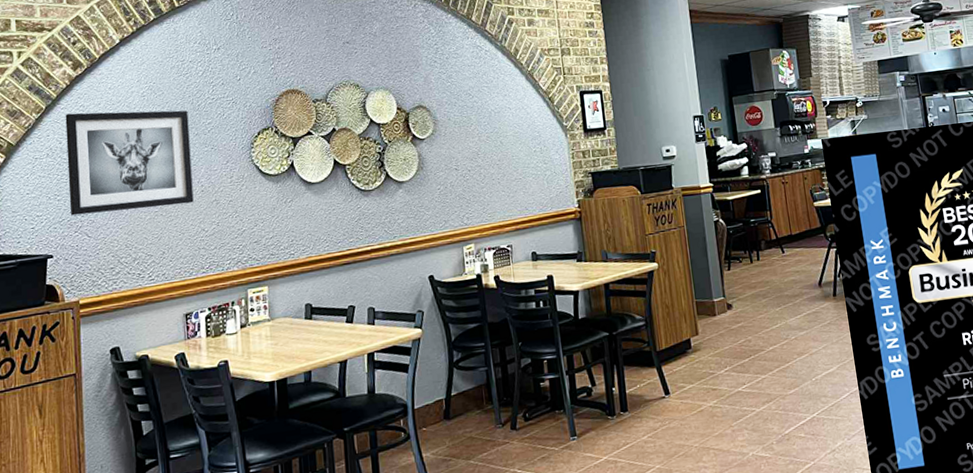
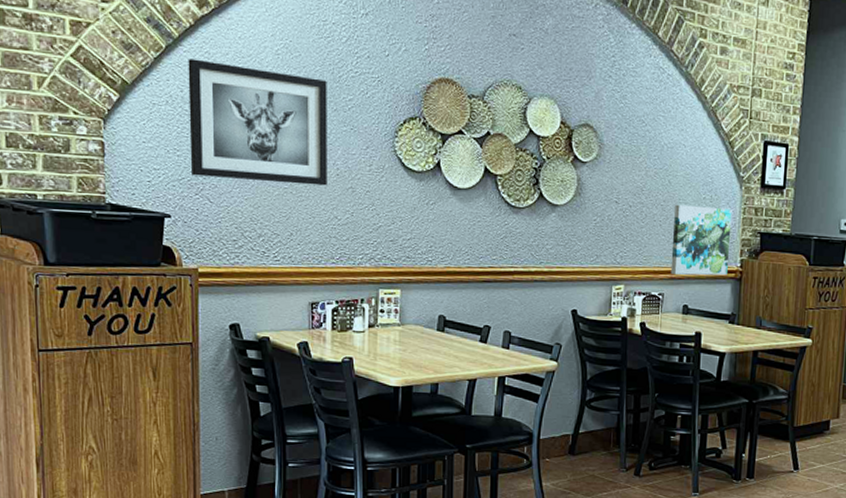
wall art: none [509,156,568,226] -> present [670,204,732,276]

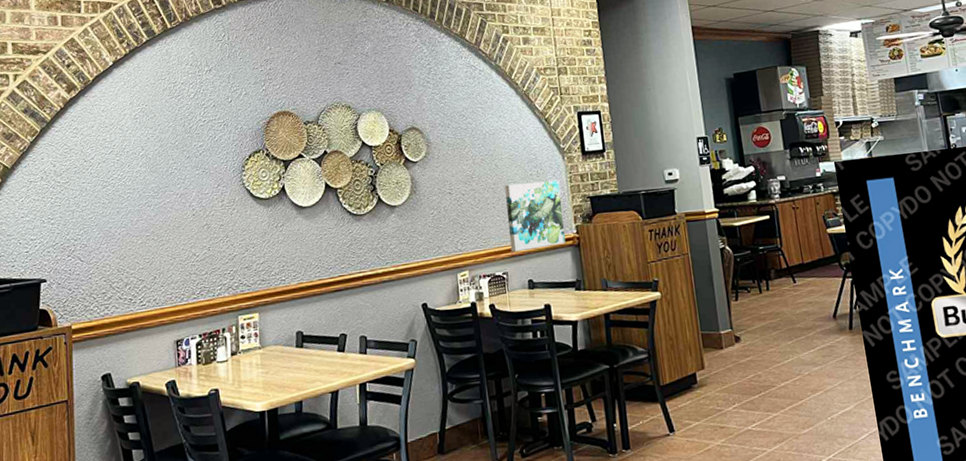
wall art: present [188,58,327,186] -> none [59,133,185,240]

